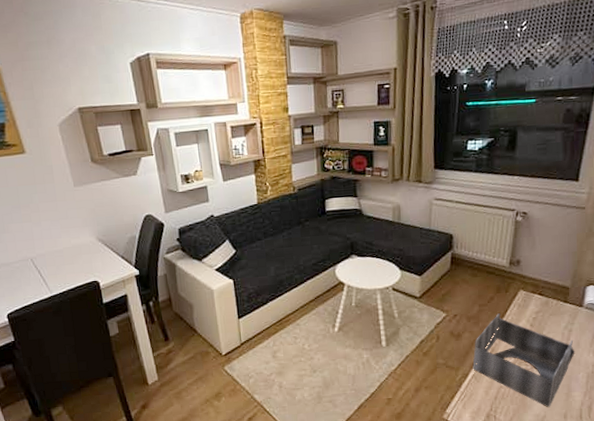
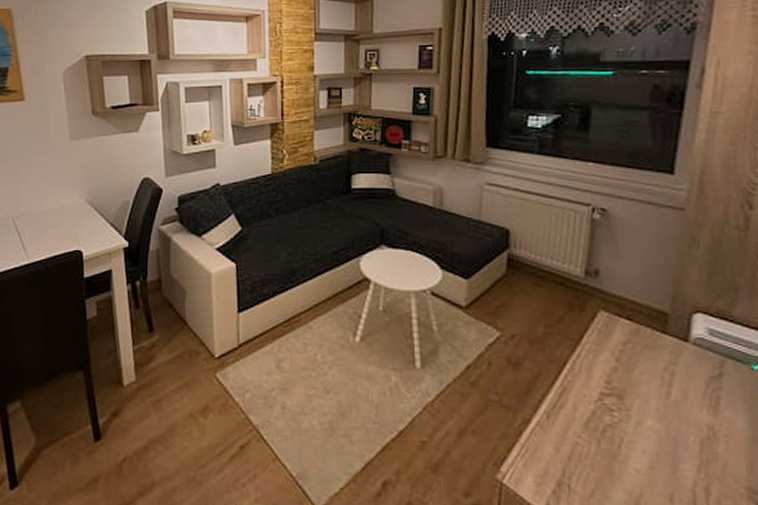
desk organizer: present [472,313,575,407] -> none [536,339,681,482]

